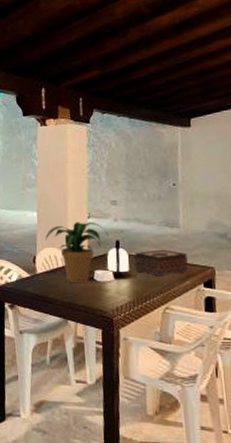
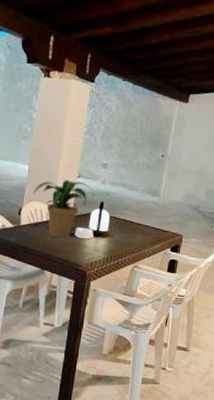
tissue box: present [134,249,188,277] -> none [113,214,162,239]

